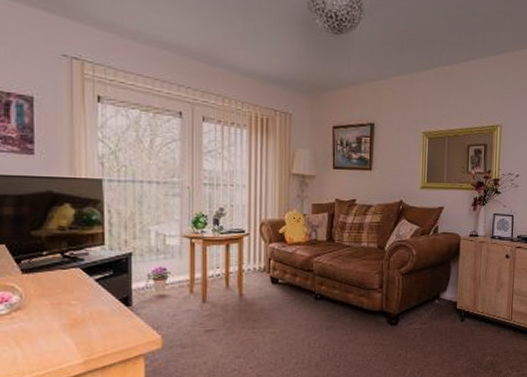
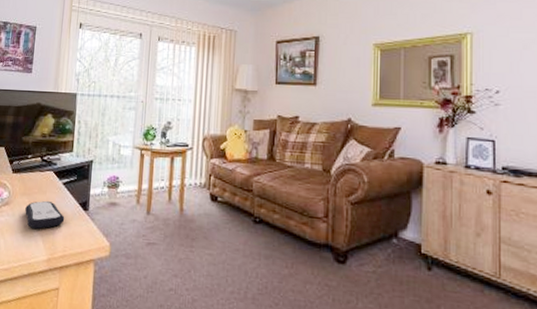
remote control: none [46,301,102,332] -> present [25,201,65,229]

